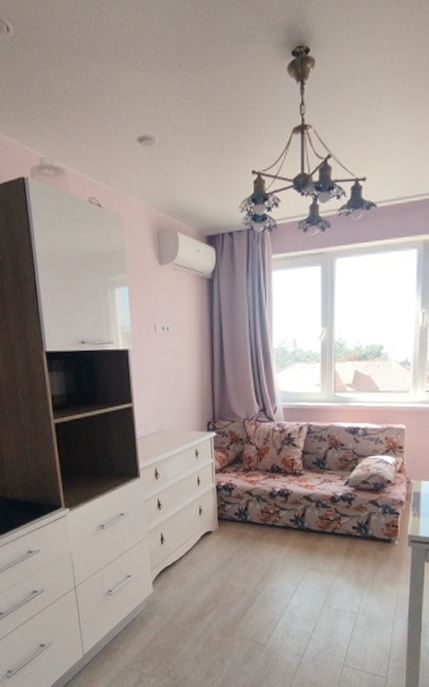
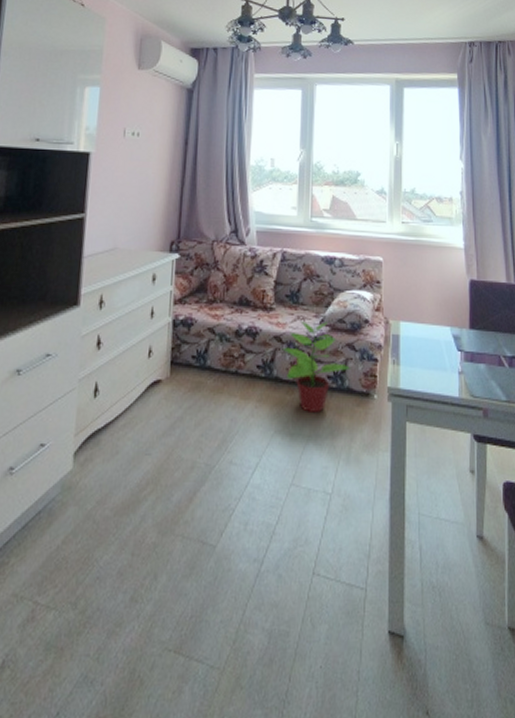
potted plant: none [311,483,374,555] -> present [282,320,351,412]

